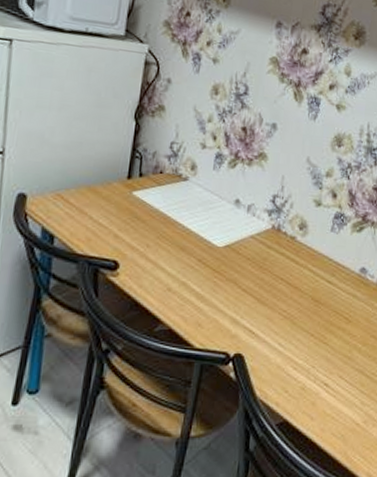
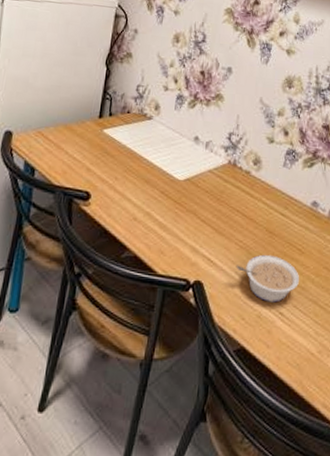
legume: none [279,324,346,374] -> present [236,254,299,303]

